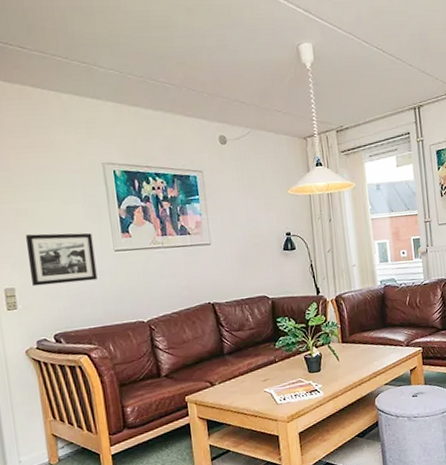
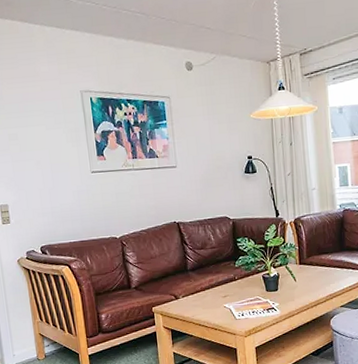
picture frame: present [25,233,98,287] -> none [16,155,77,204]

